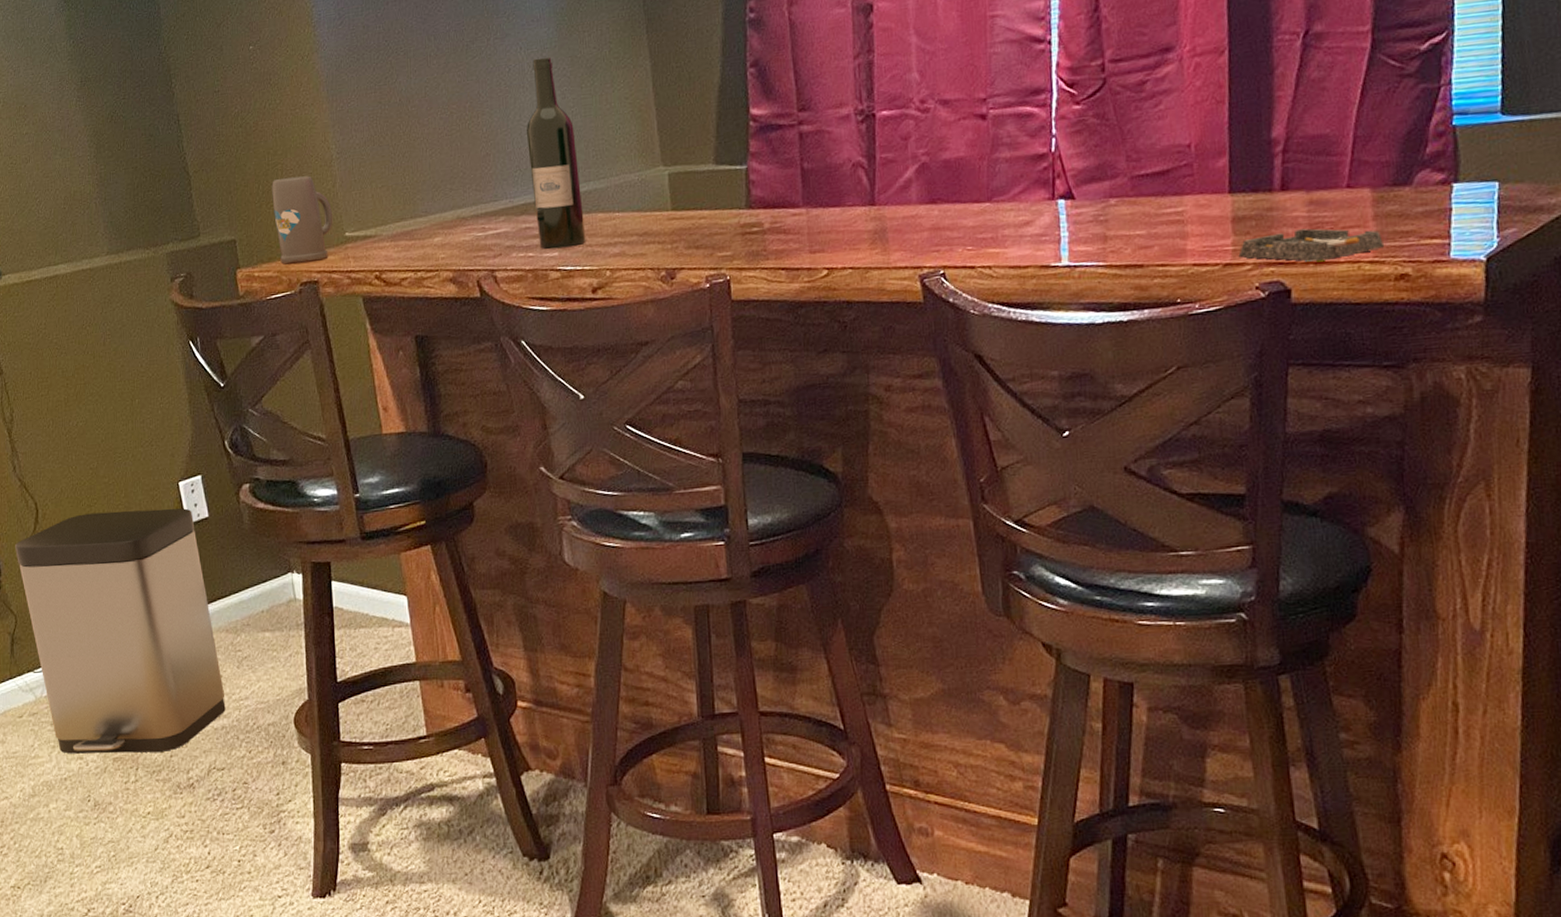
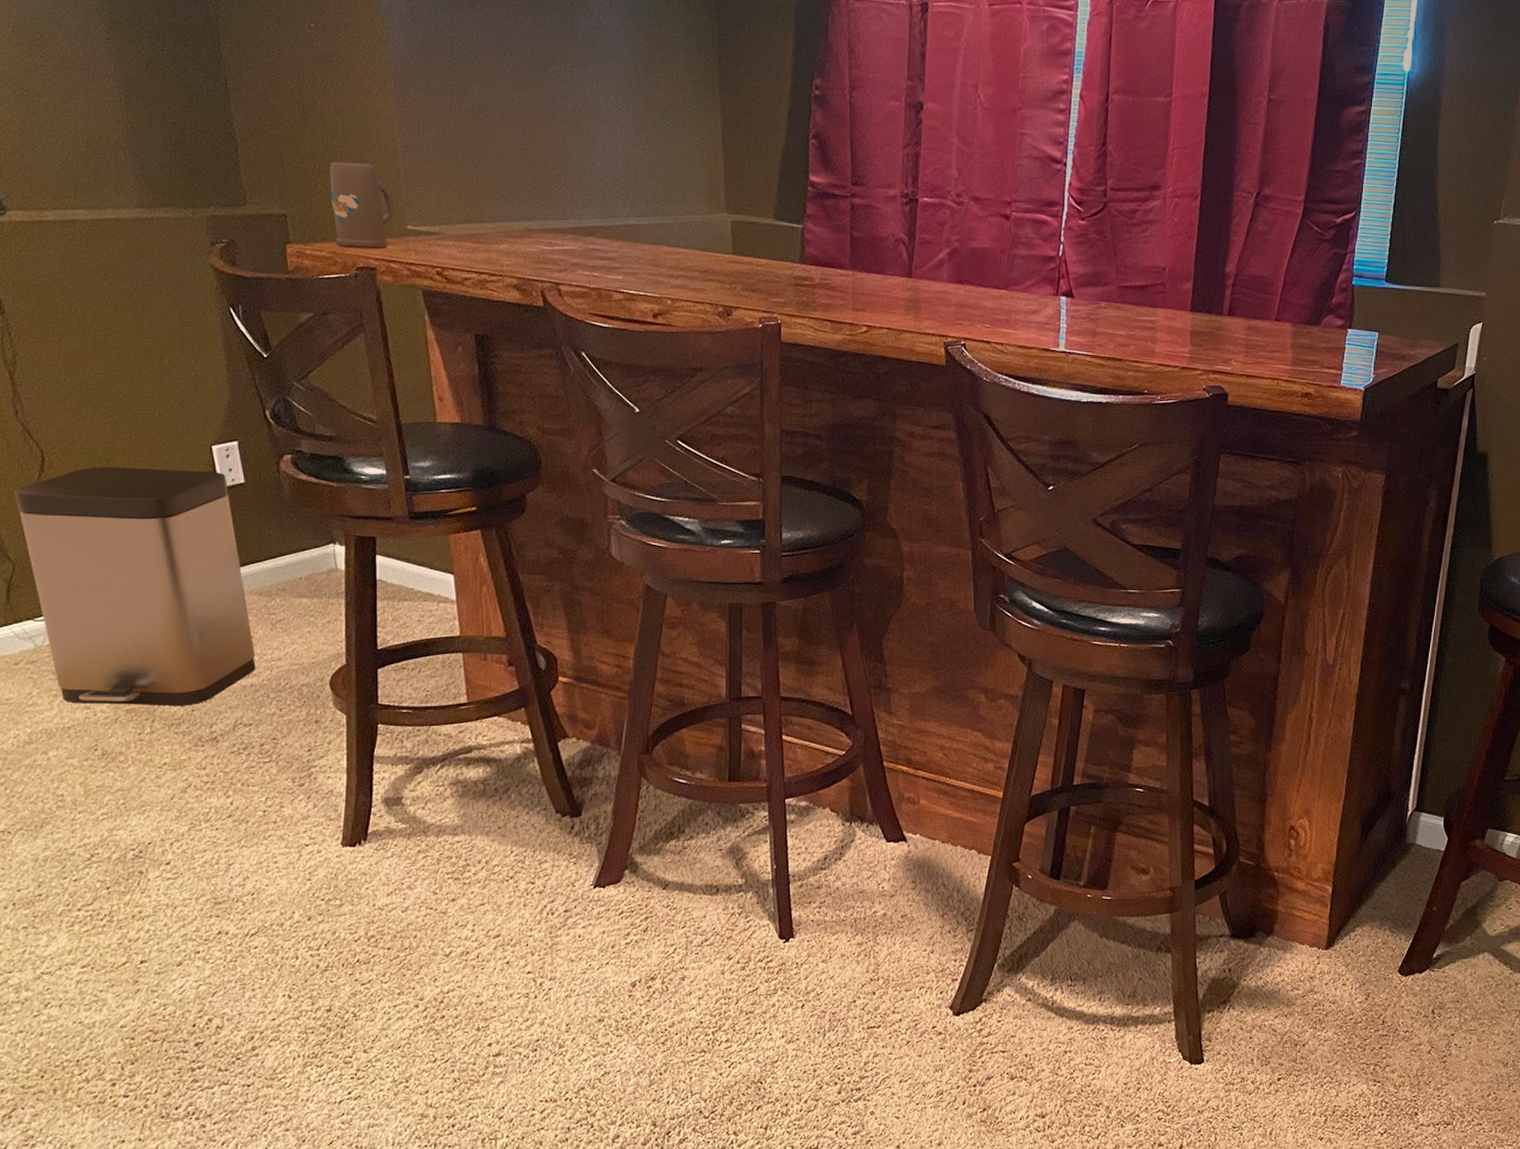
wine bottle: present [526,57,586,250] -> none [598,93,650,274]
ashtray: present [1238,228,1385,262] -> none [1193,348,1297,375]

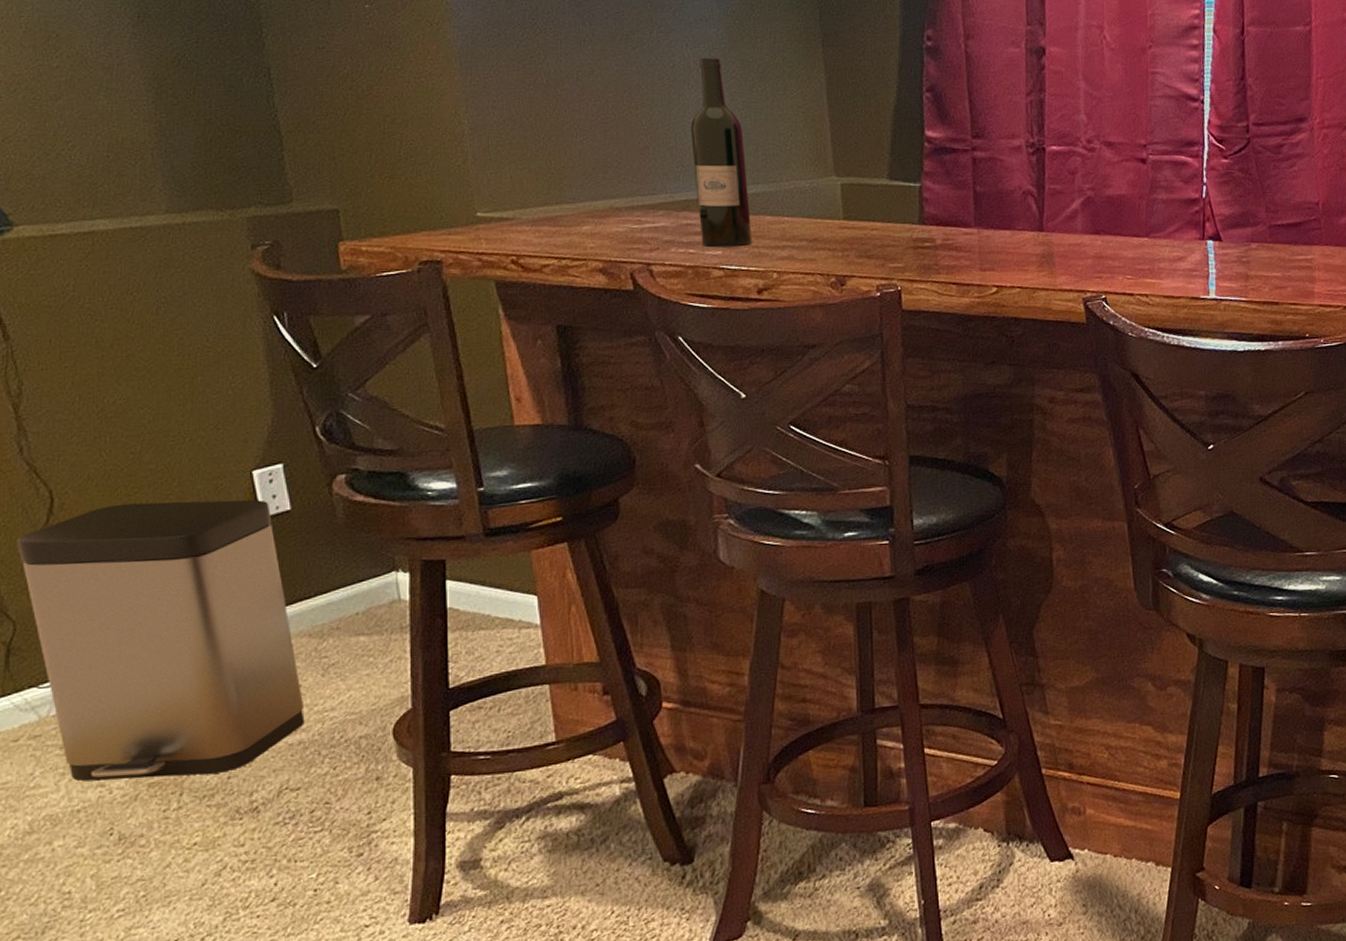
beer mug: present [329,161,395,250] -> none [387,148,463,242]
wine bottle: none [598,93,650,274] -> present [690,57,753,248]

